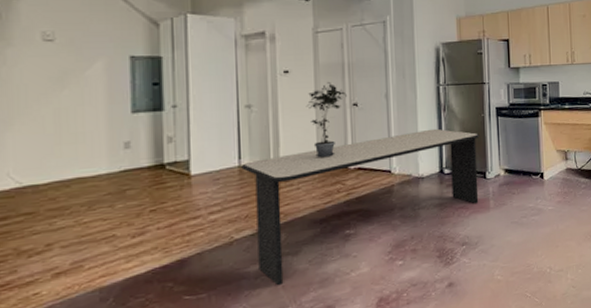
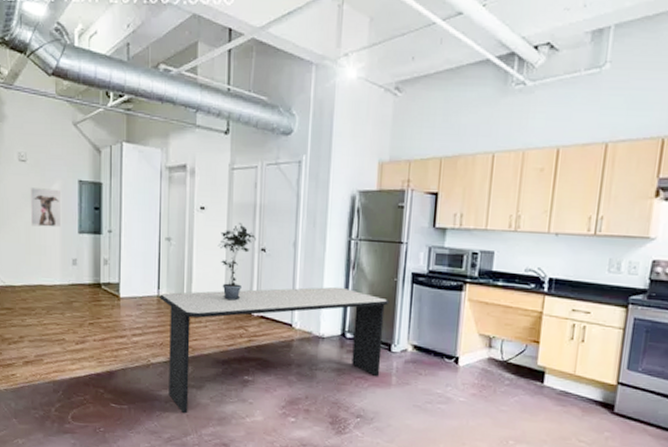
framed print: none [60,68,106,112] -> present [30,188,61,228]

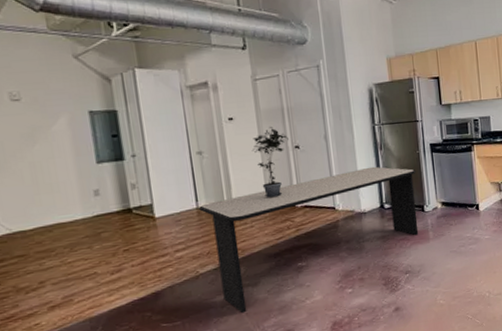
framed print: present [30,188,61,228] -> none [29,123,74,165]

